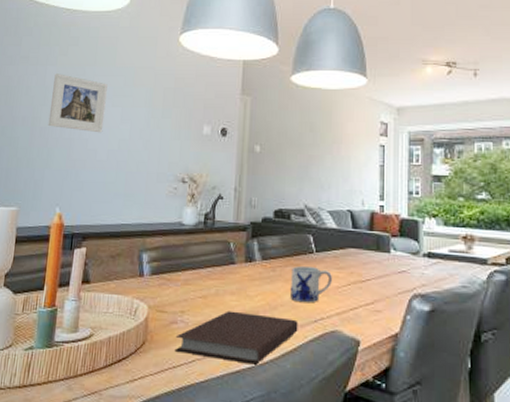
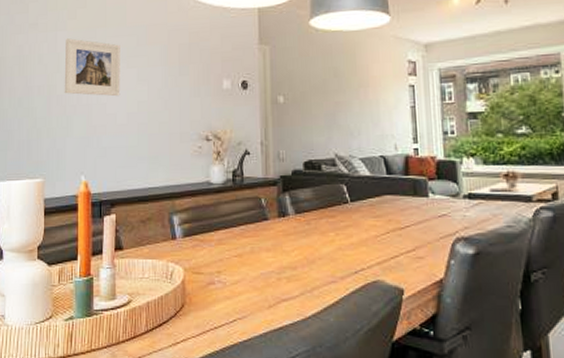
notebook: present [174,311,298,365] -> none [214,268,339,320]
mug: present [290,265,332,303] -> none [326,216,370,255]

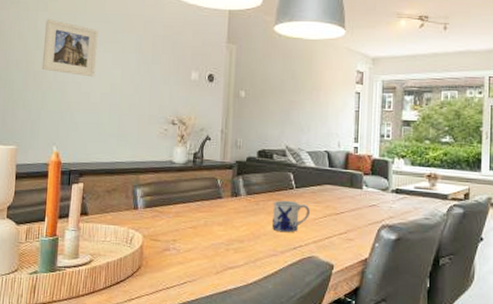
mug: none [326,216,370,255] -> present [272,200,310,233]

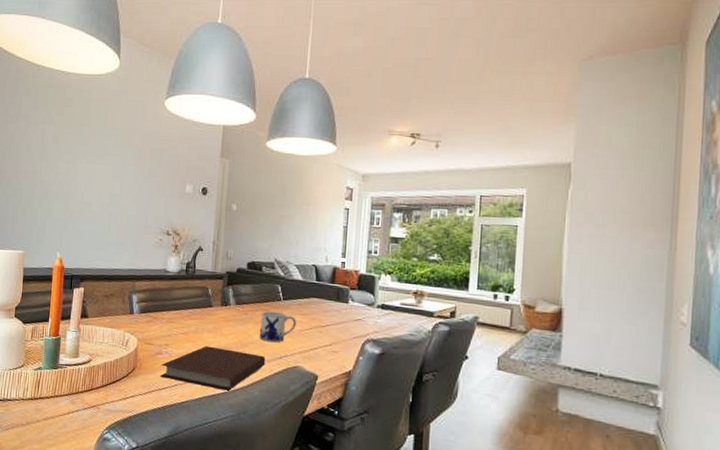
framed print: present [41,19,98,77] -> none [47,132,100,188]
notebook: none [168,239,279,286] -> present [160,346,266,391]

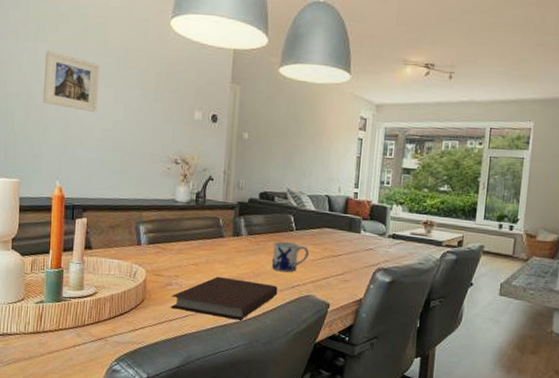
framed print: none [47,132,100,188] -> present [42,50,100,113]

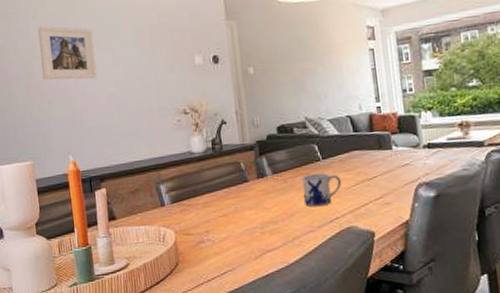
notebook: present [170,276,278,320] -> none [205,222,317,268]

